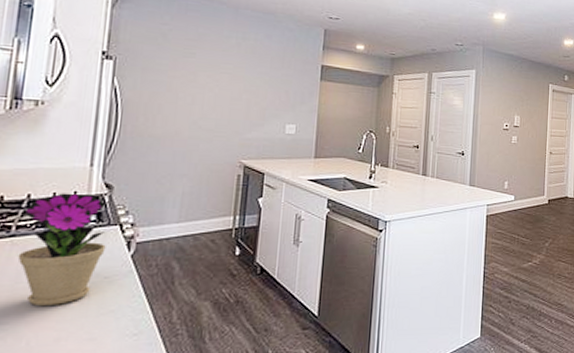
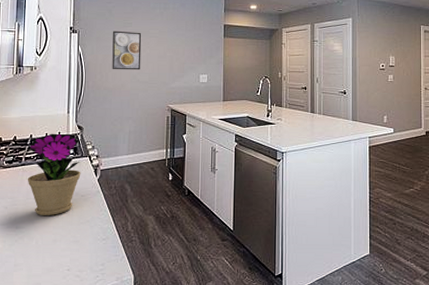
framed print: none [162,61,209,115] -> present [112,31,142,70]

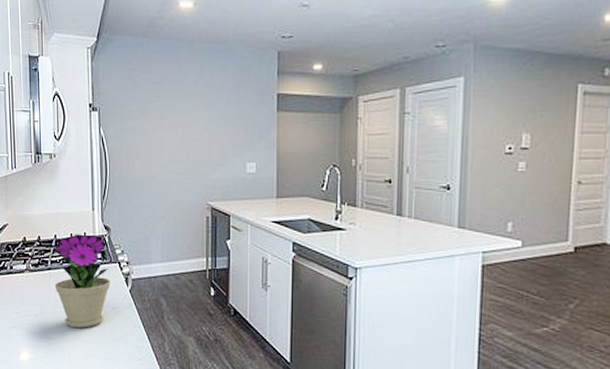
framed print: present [112,31,142,70] -> none [139,106,173,158]

